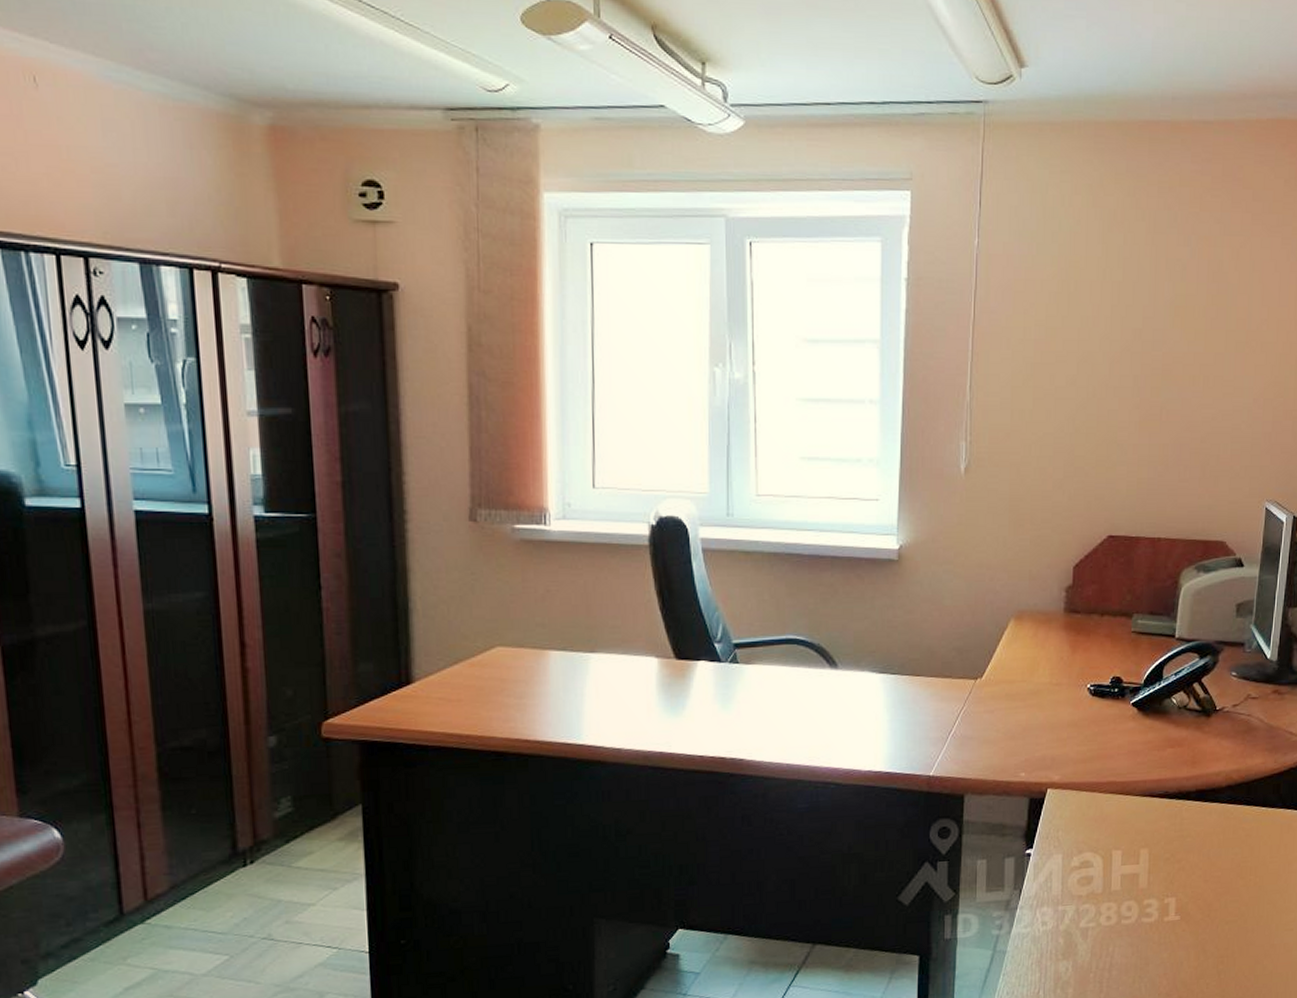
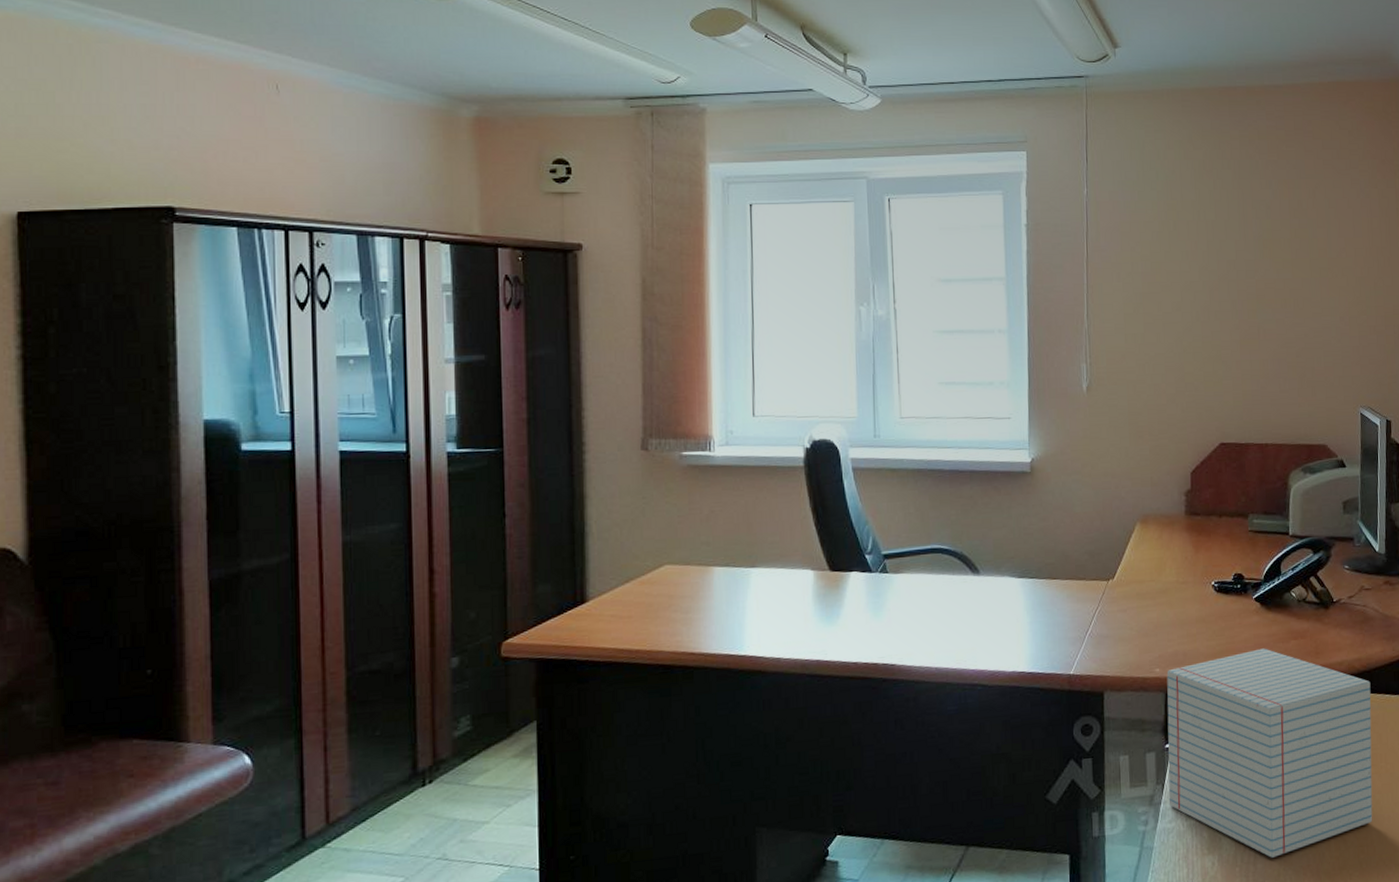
notepad: none [1025,755,1248,965] -> present [1166,648,1373,858]

